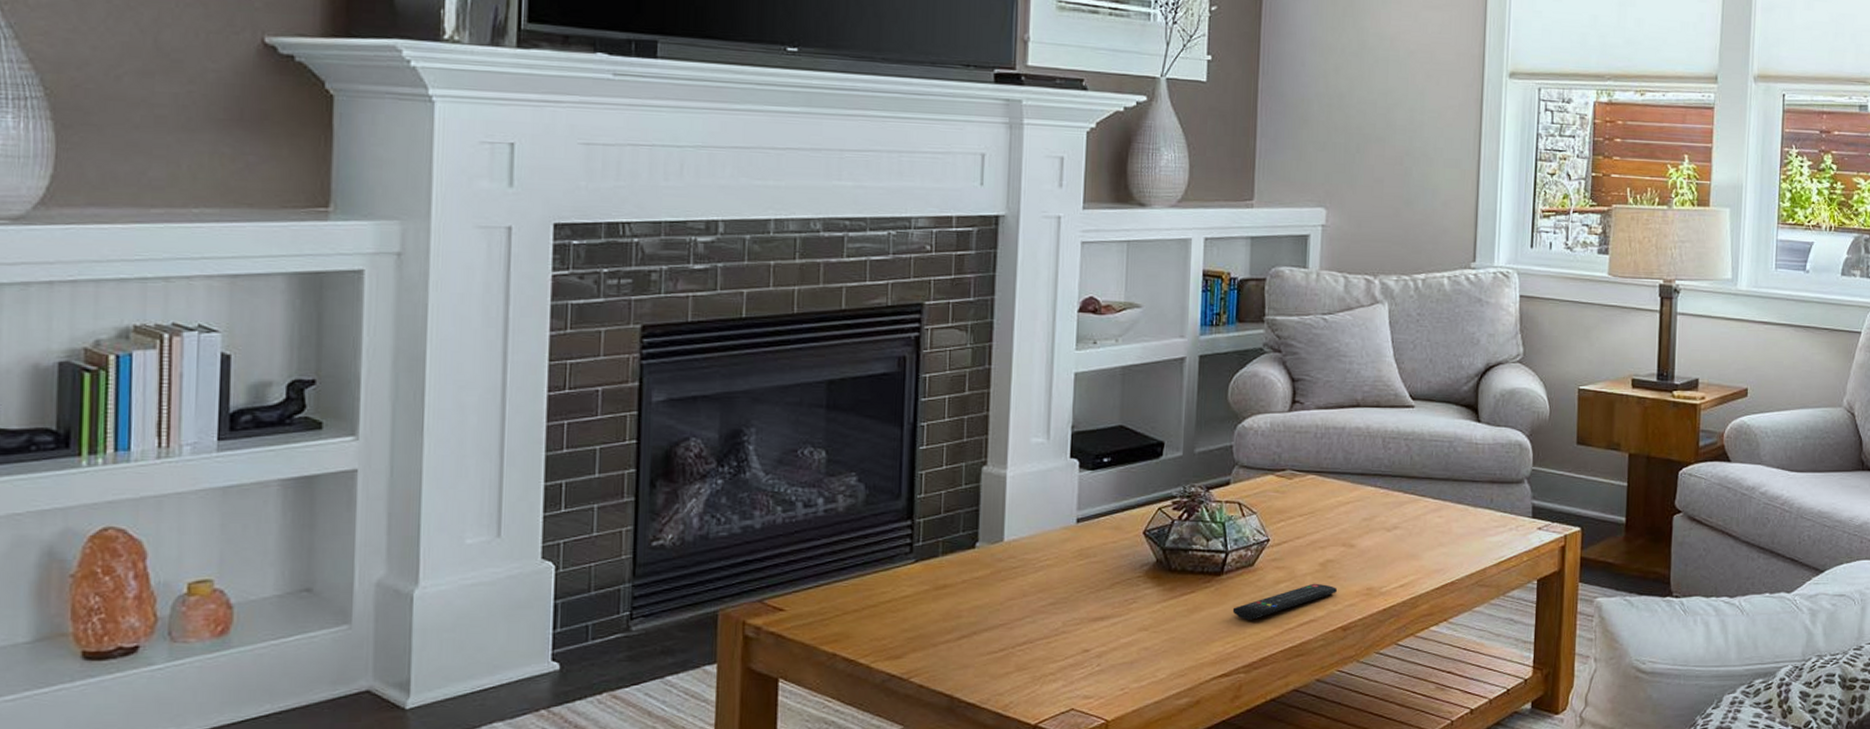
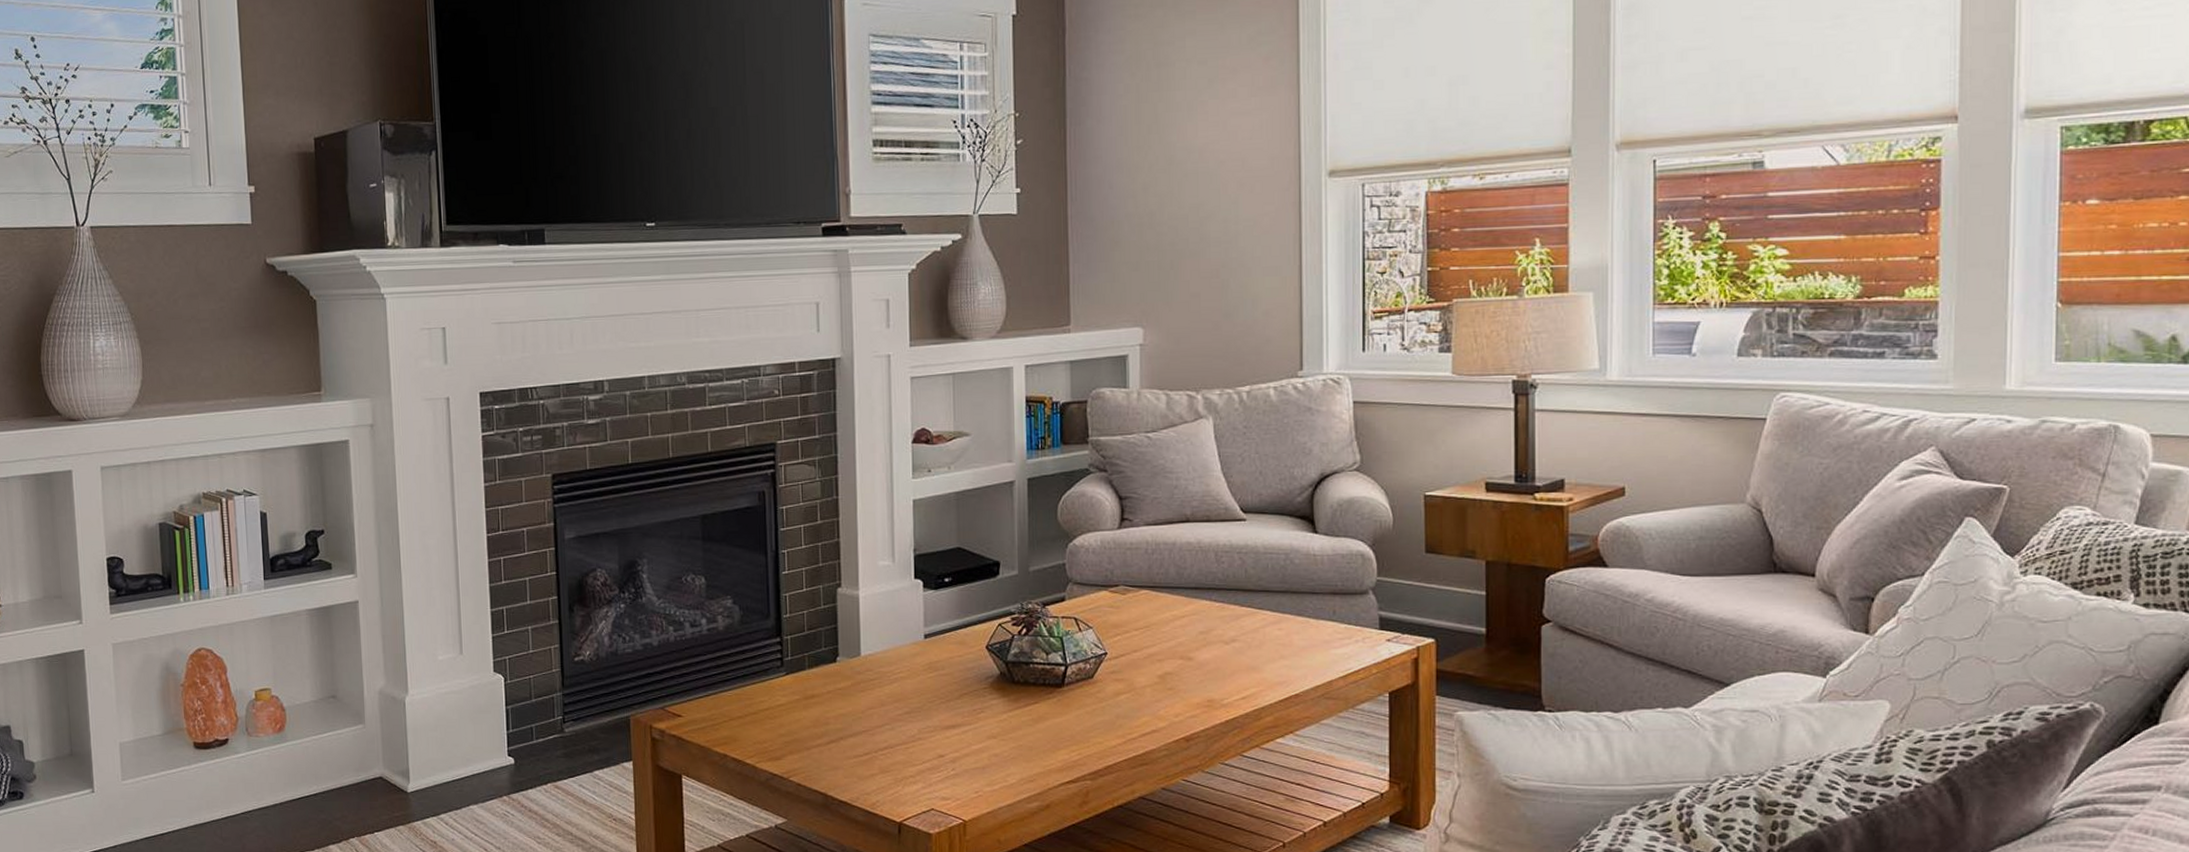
remote control: present [1232,583,1337,620] -> none [1075,695,1177,730]

